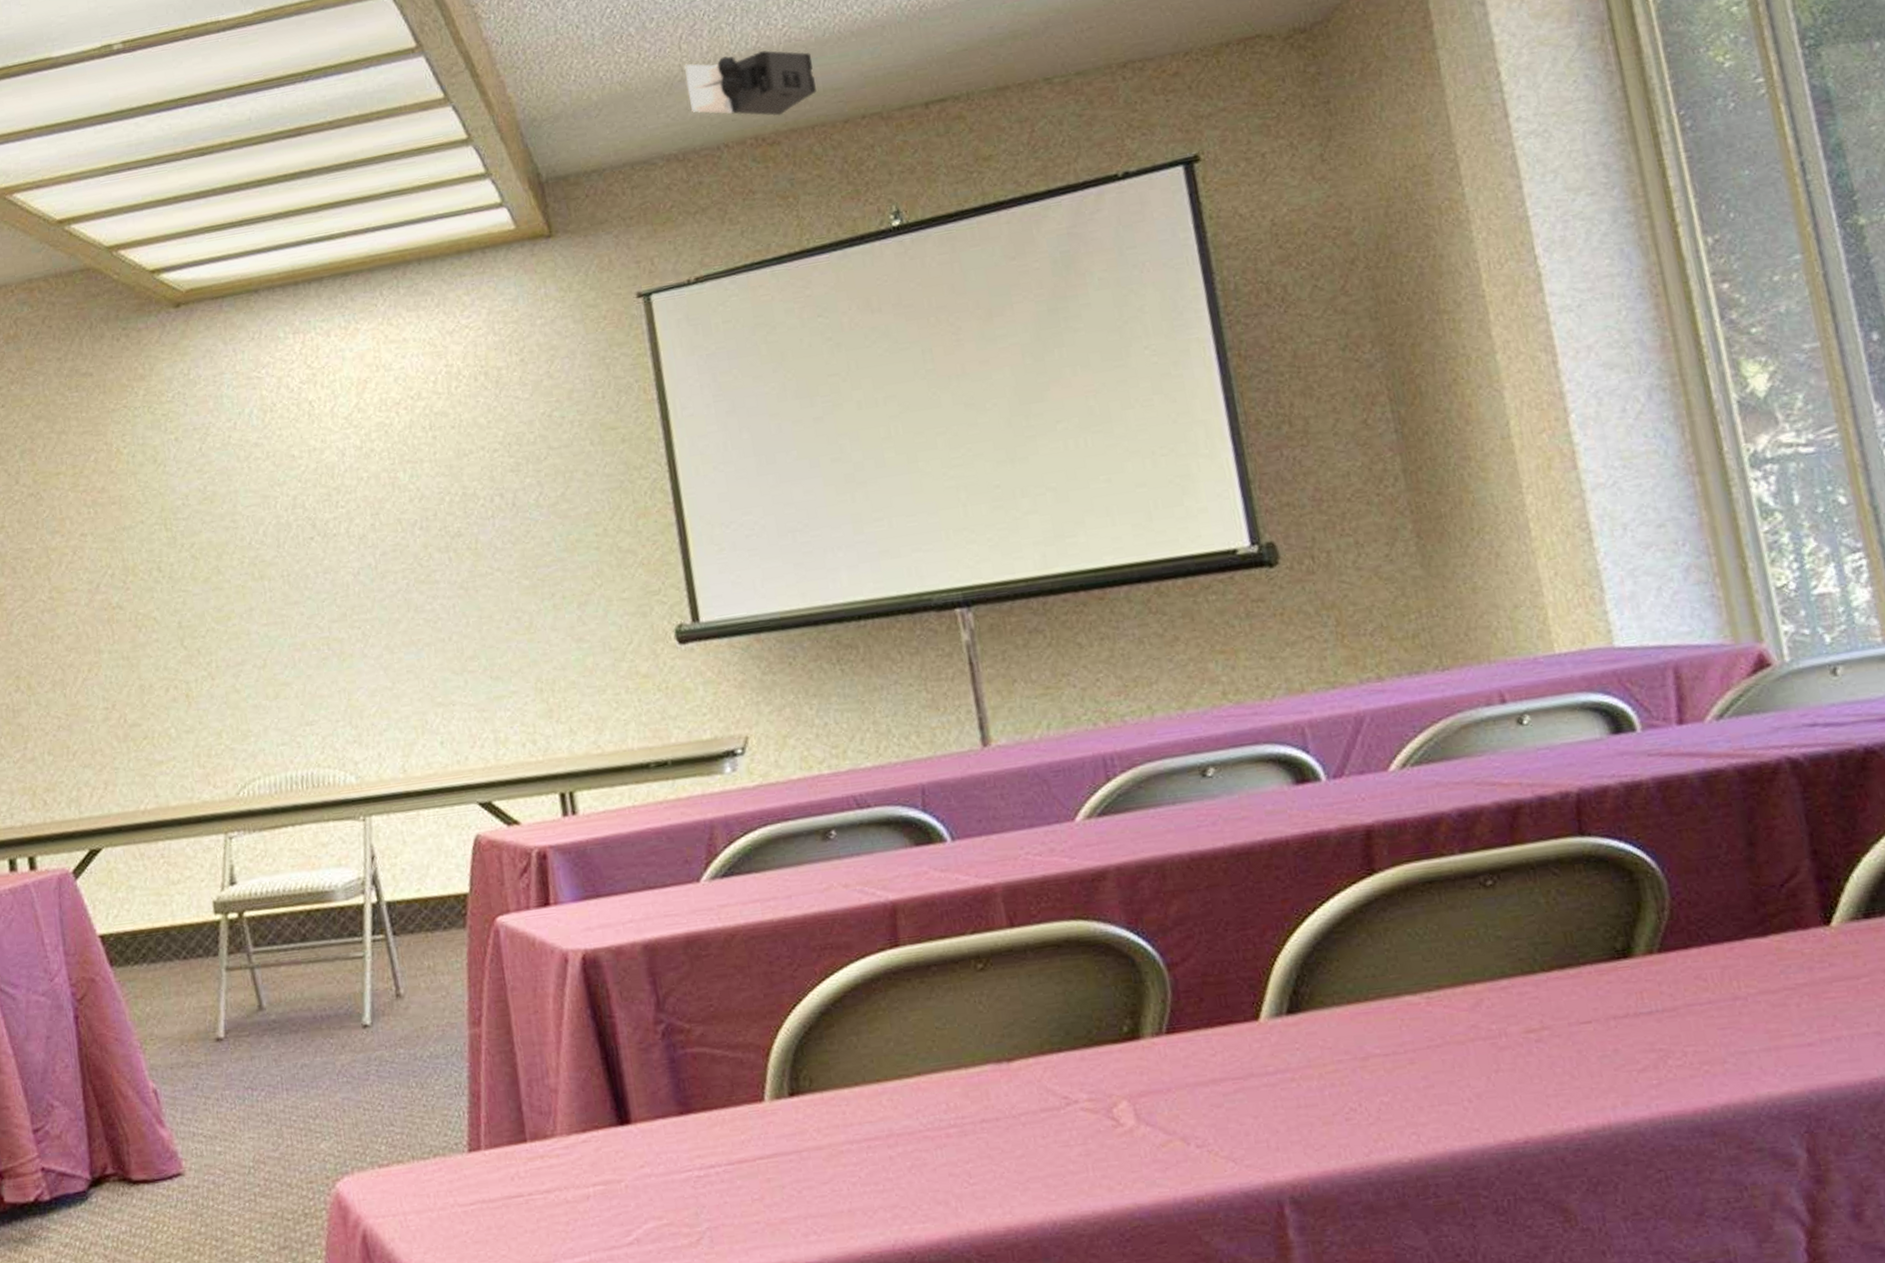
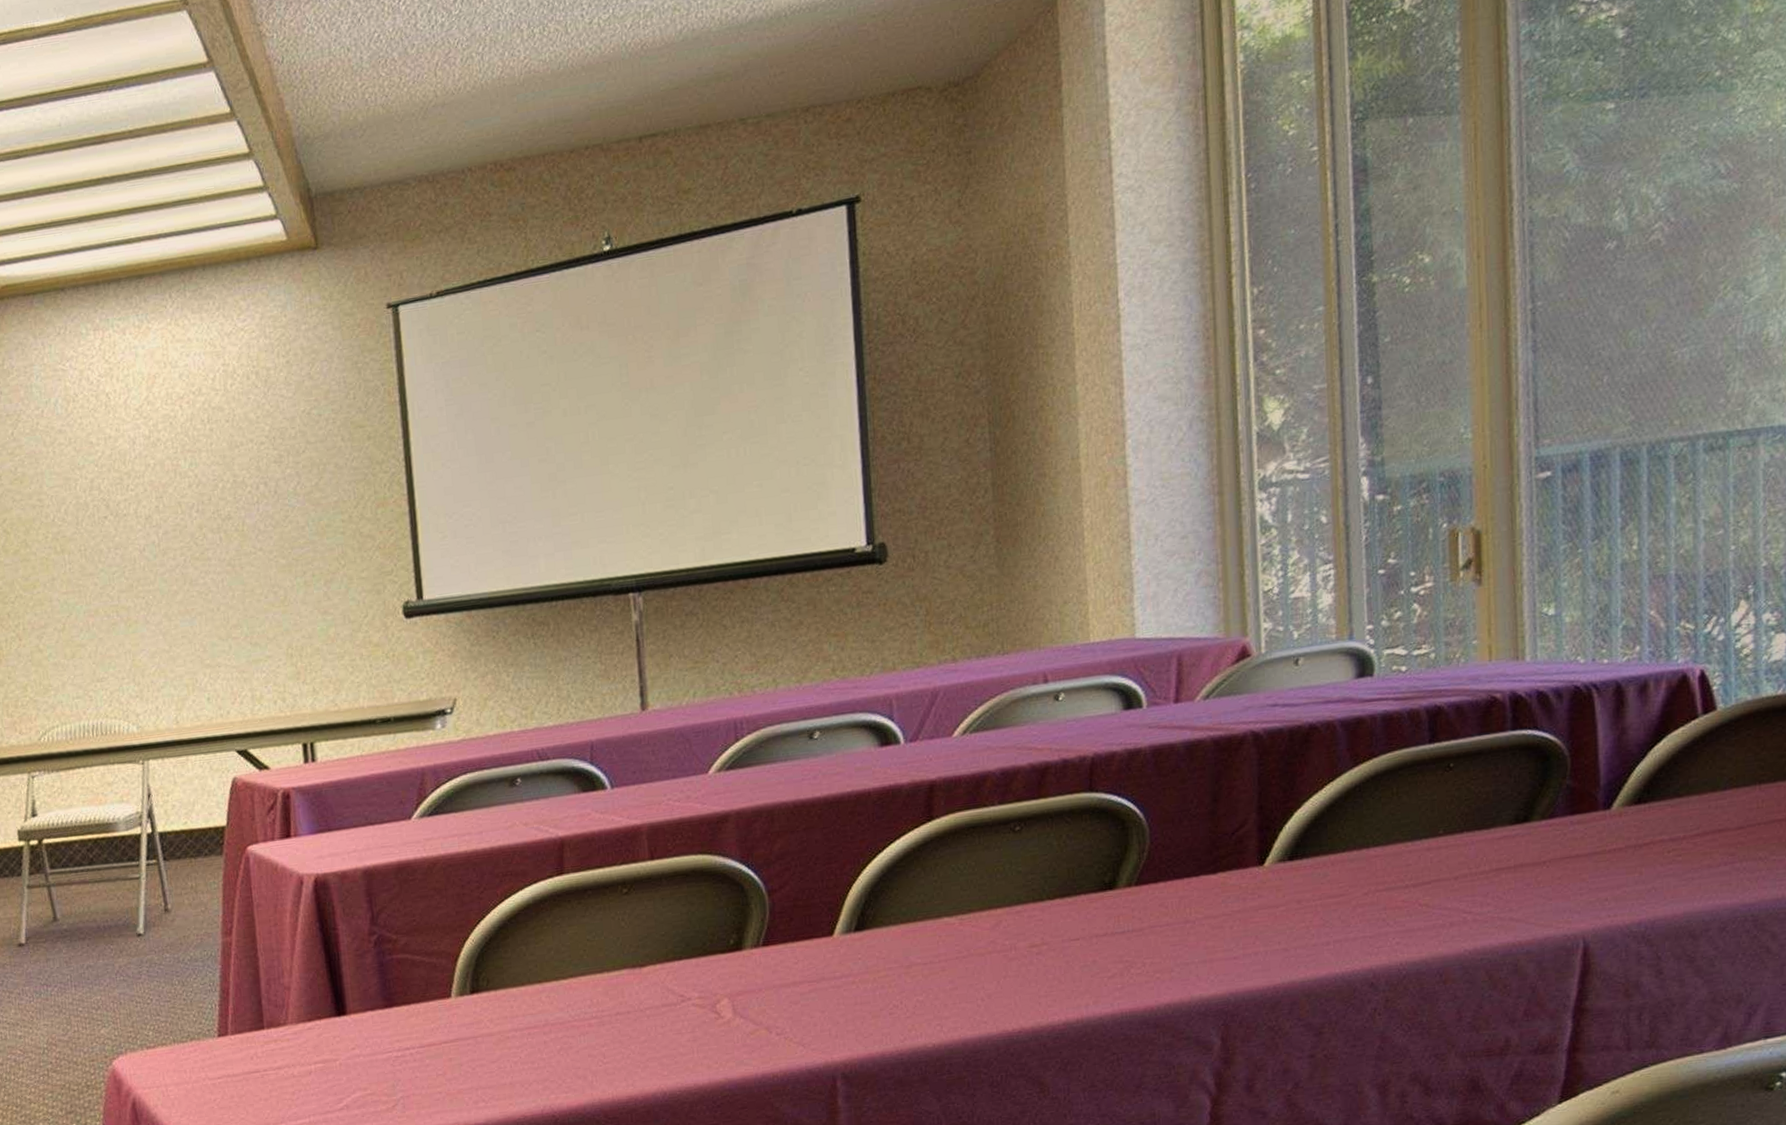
projector: present [684,50,816,116] -> none [438,80,549,144]

